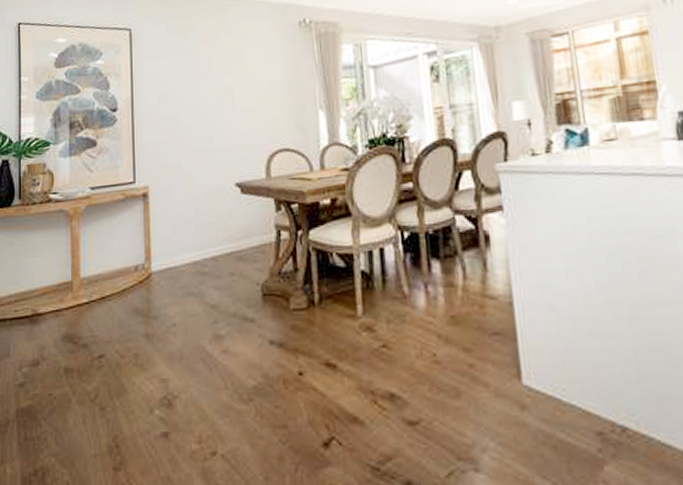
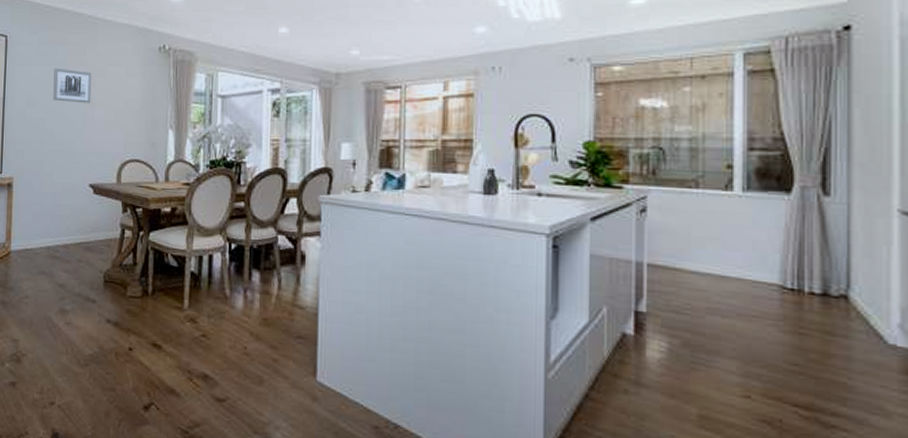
wall art: none [185,57,229,94] -> present [53,68,92,103]

